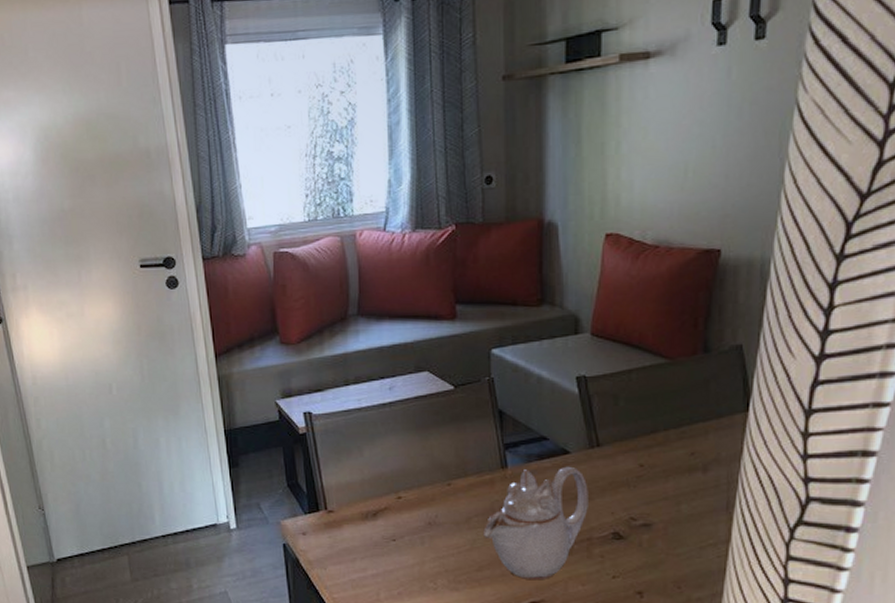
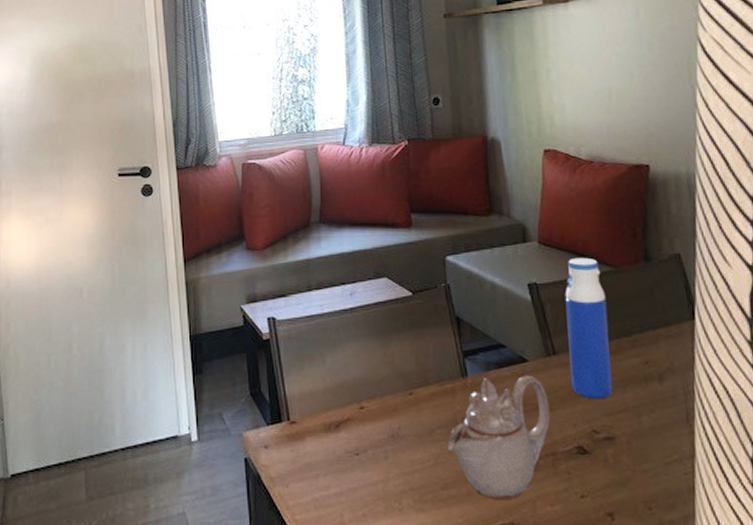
water bottle: none [612,349,658,489] -> present [565,257,613,399]

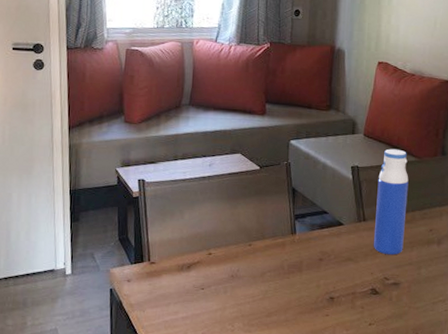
teapot: present [447,375,550,500] -> none [274,235,355,326]

